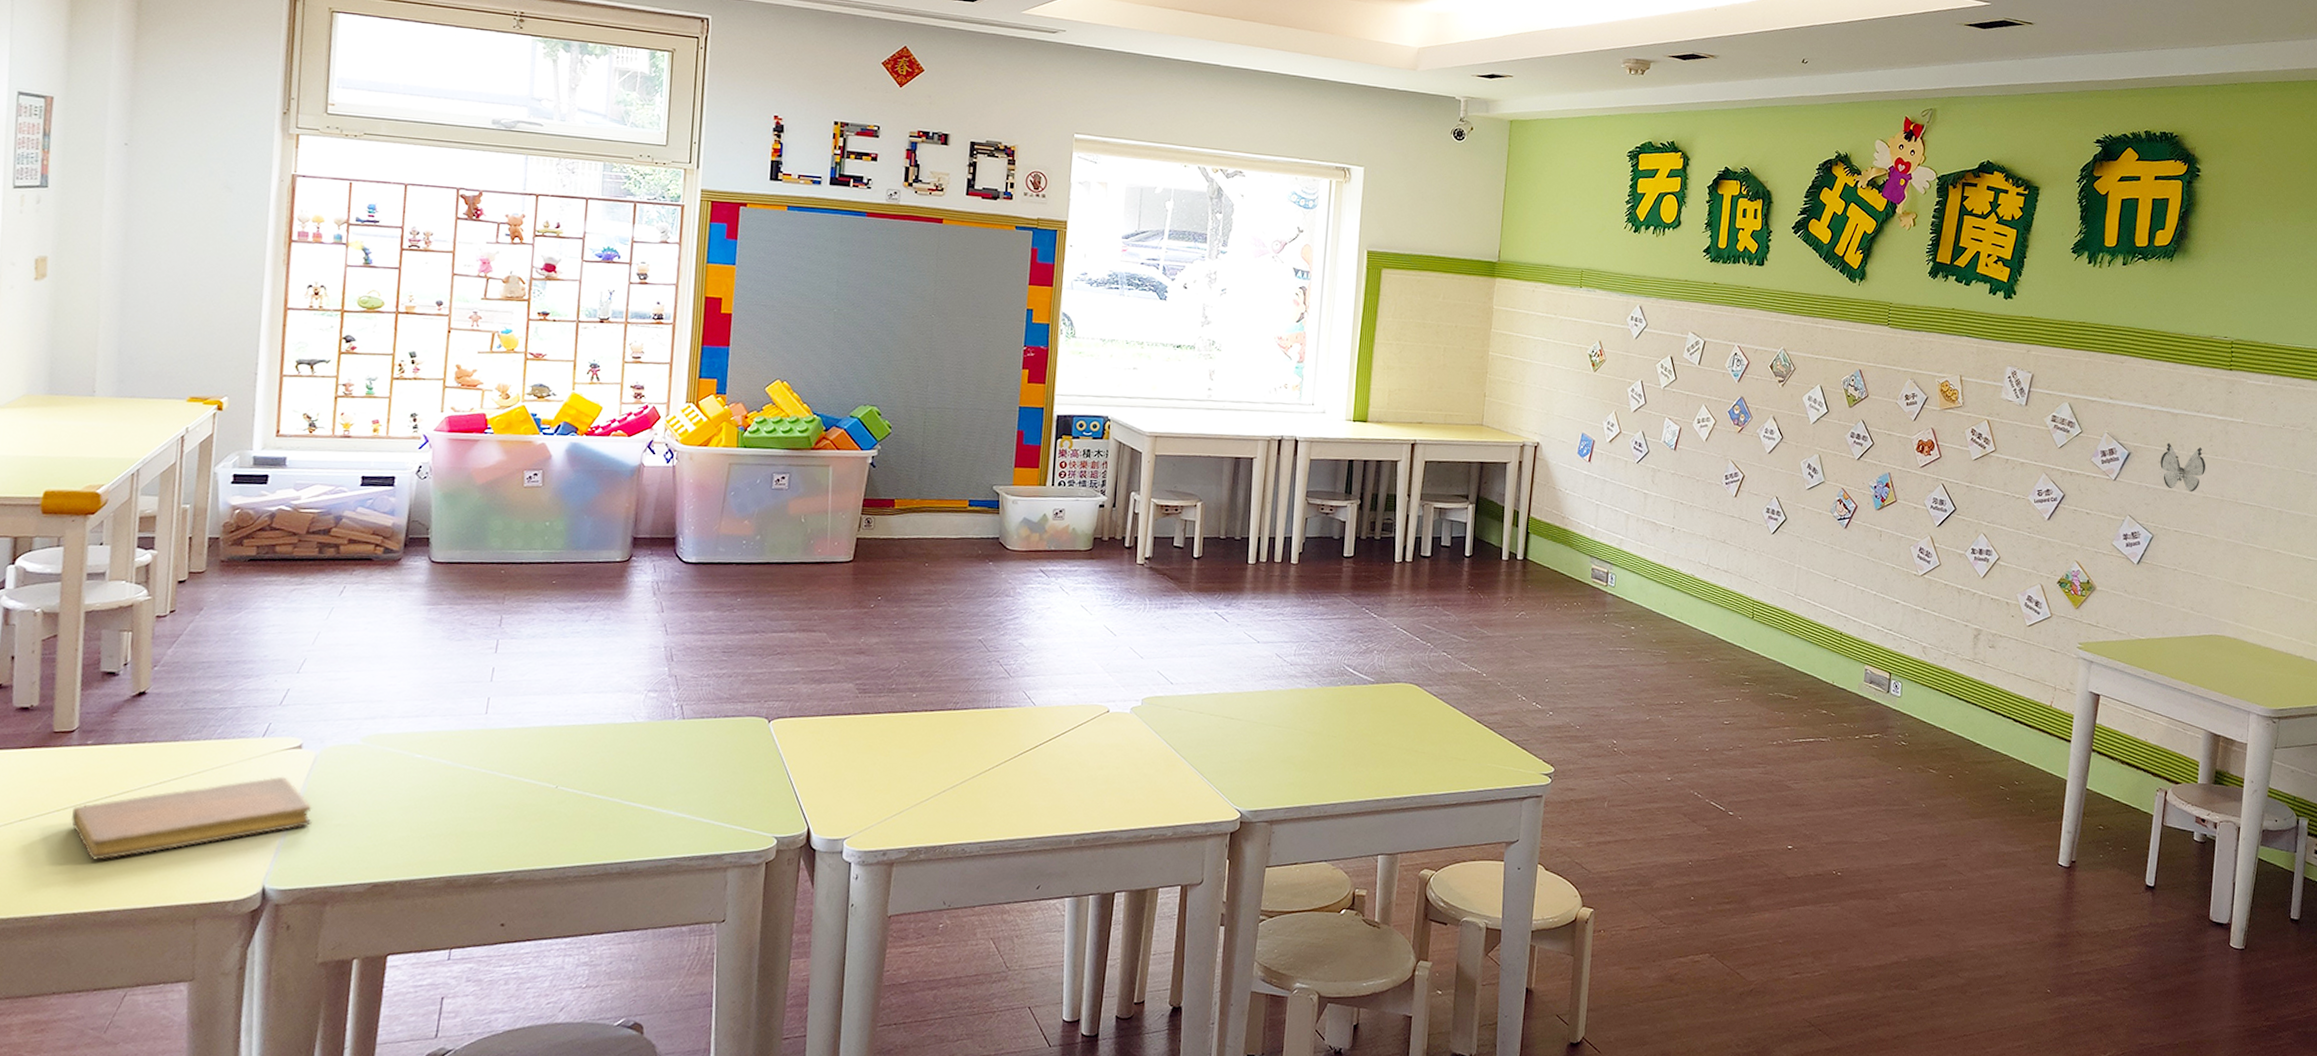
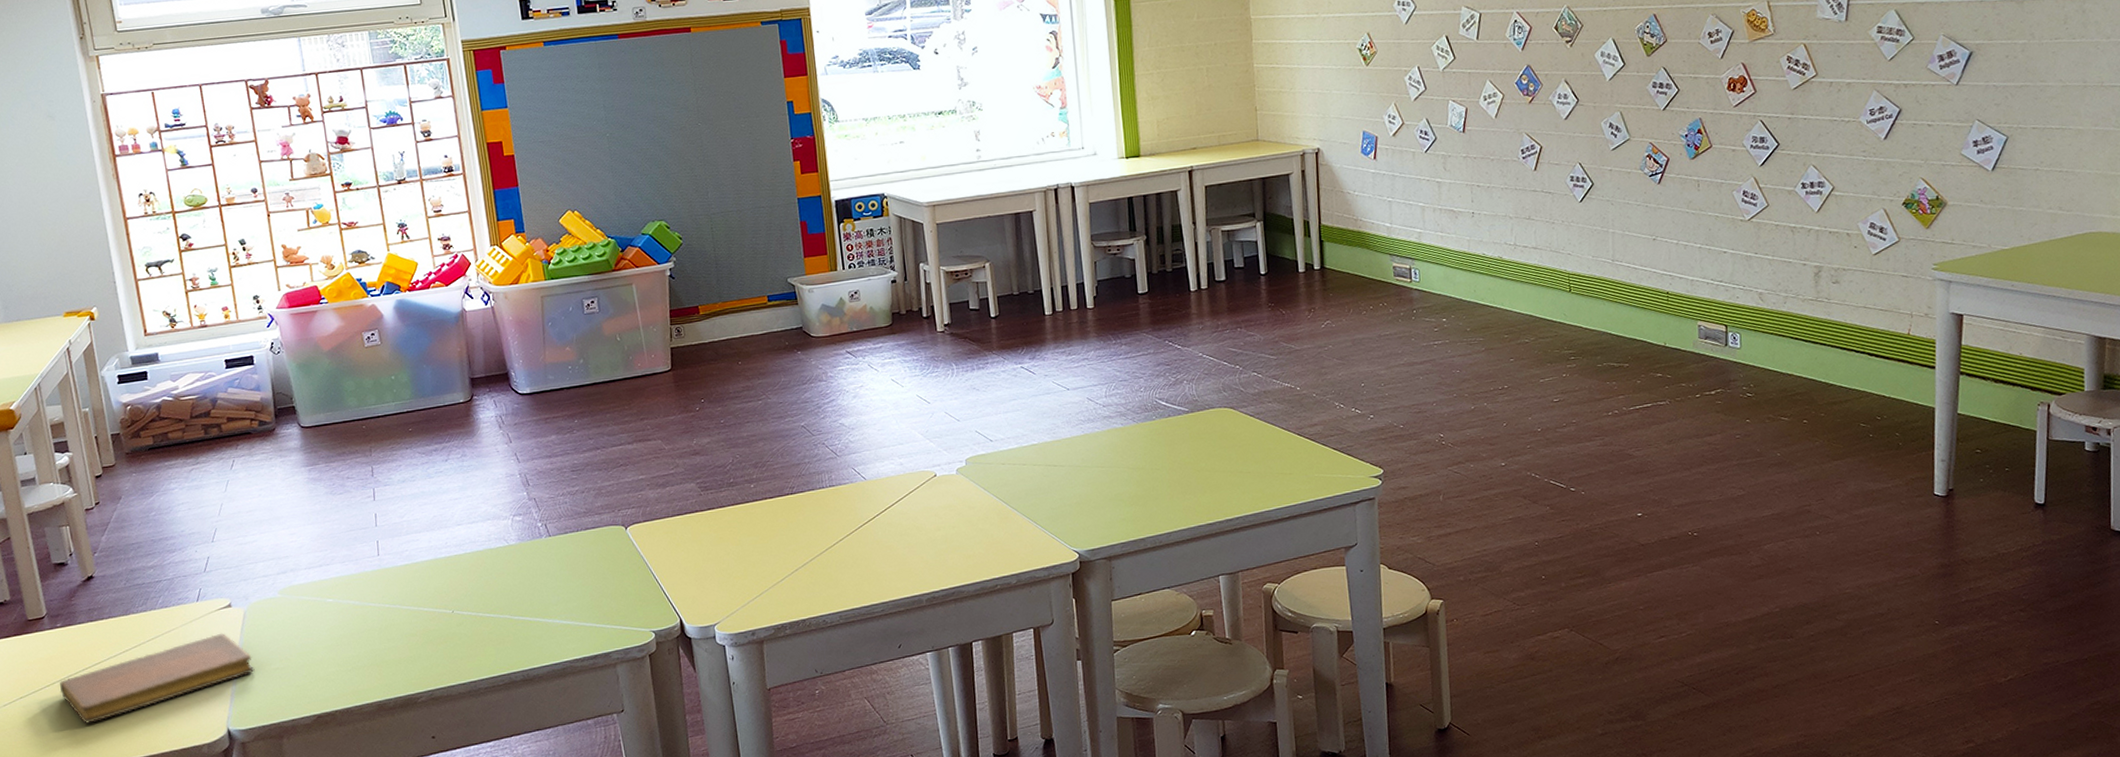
decorative butterfly: present [2159,443,2206,492] -> none [2008,33,2063,83]

